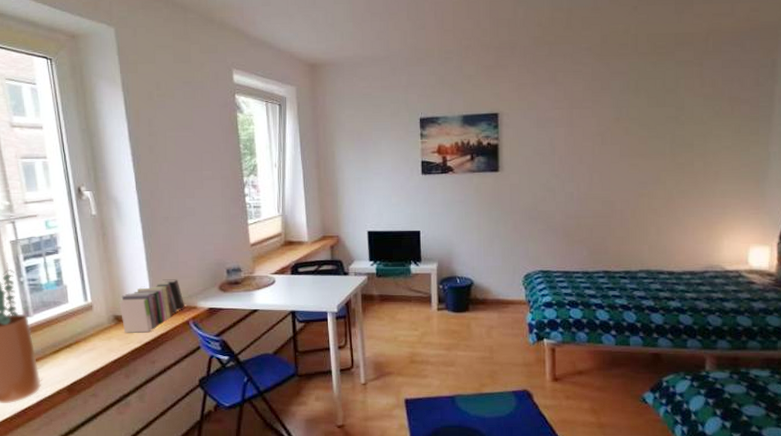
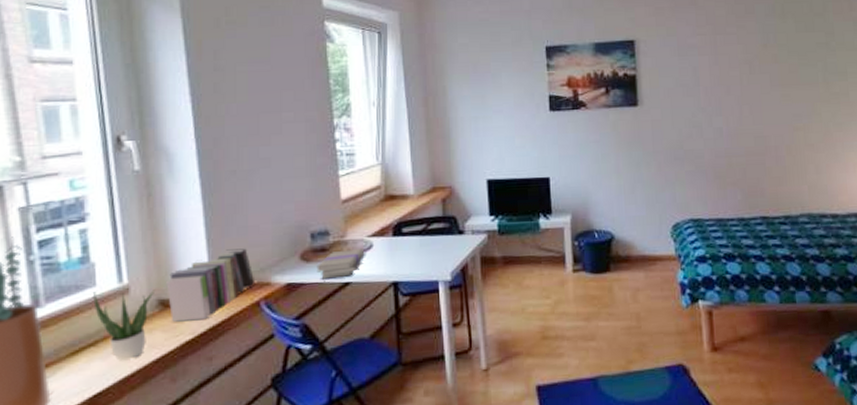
potted plant: none [67,307,112,360] -> present [93,290,156,361]
books: none [232,283,270,306] -> present [316,249,366,279]

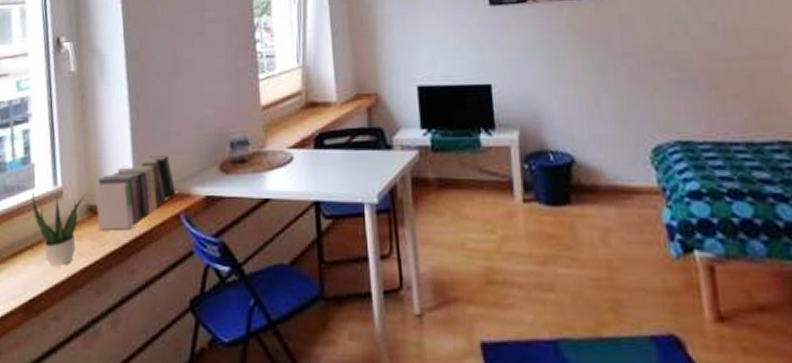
books: present [316,249,366,279] -> none [236,161,287,194]

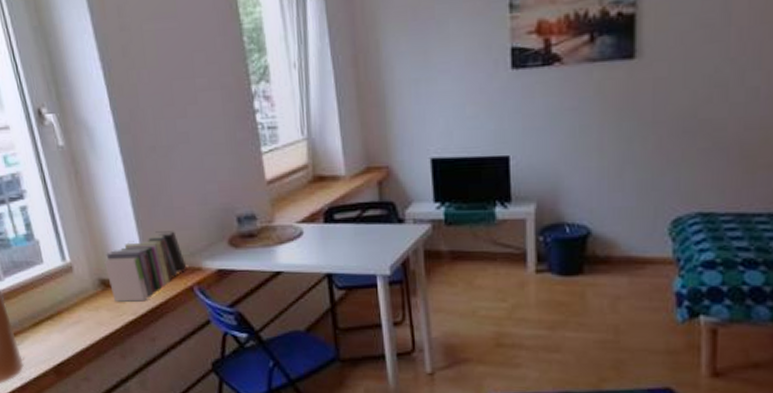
potted plant: present [32,193,85,267] -> none [42,268,96,335]

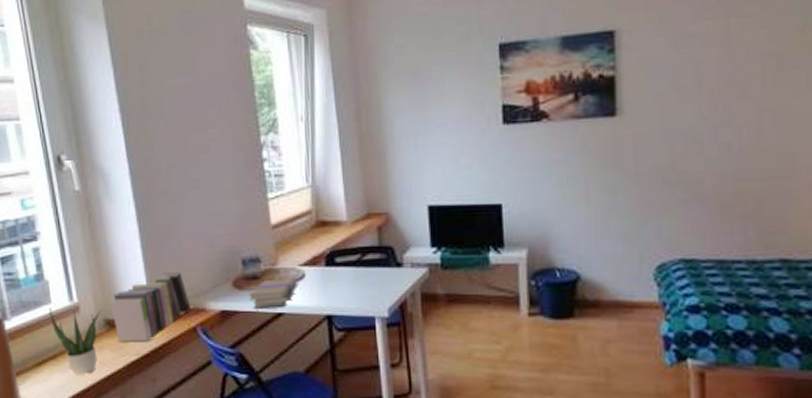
potted plant: none [42,268,96,335] -> present [49,308,102,375]
books: none [246,236,297,267] -> present [249,278,299,308]

